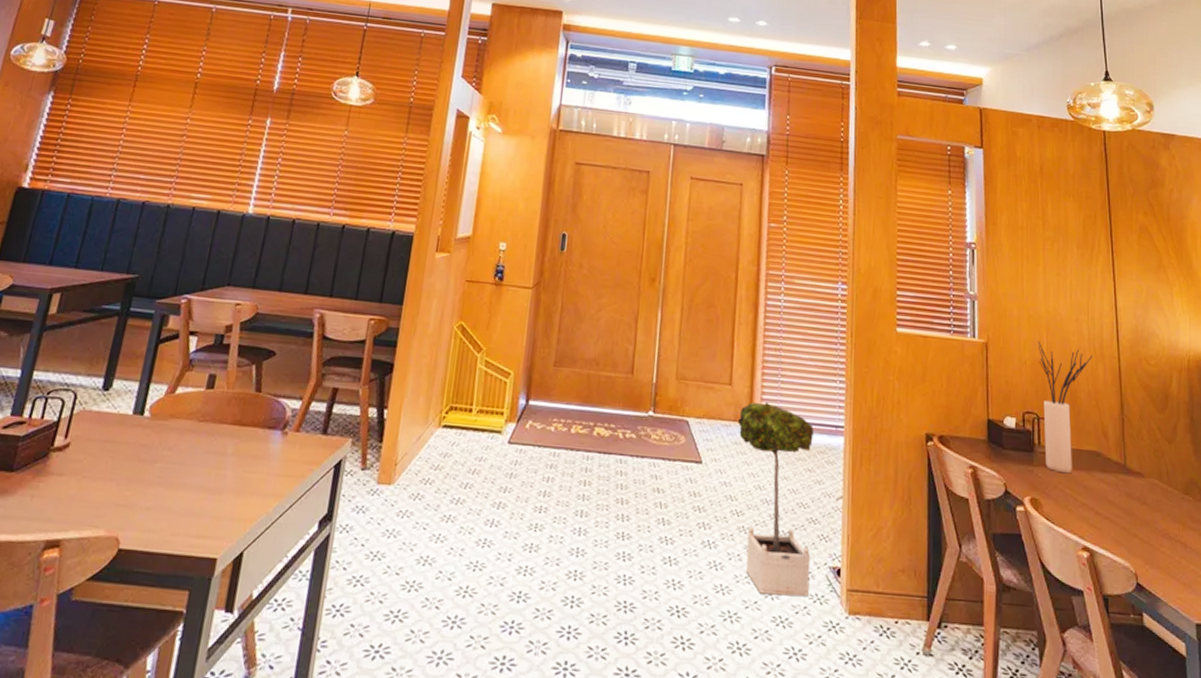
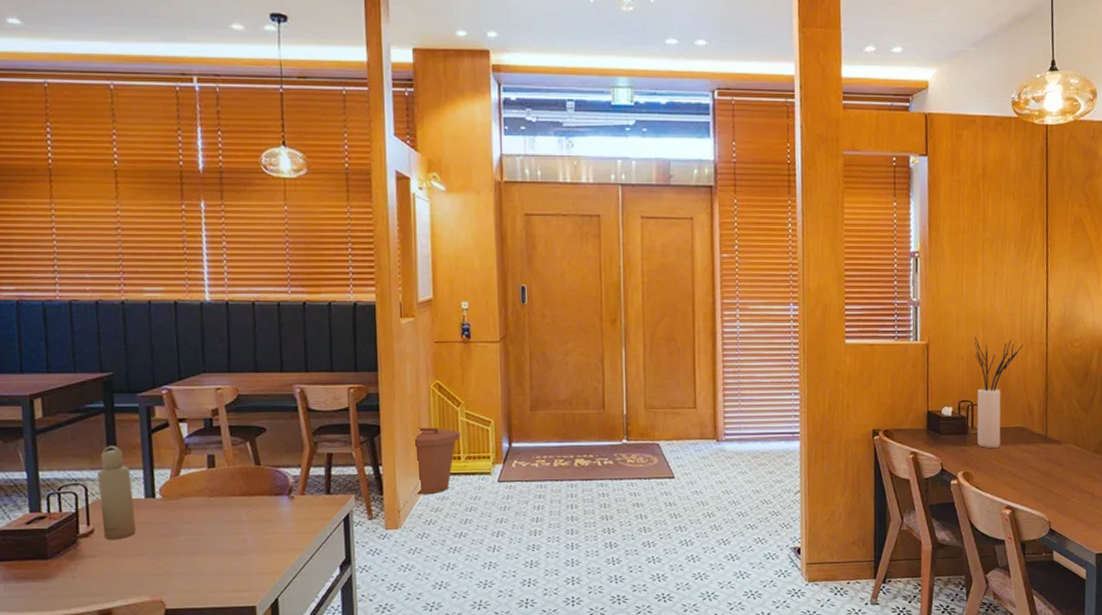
bottle: none [78,352,127,458] -> present [97,446,137,539]
trash can: none [419,370,476,449] -> present [415,427,460,495]
potted tree: present [737,401,814,597] -> none [703,419,774,576]

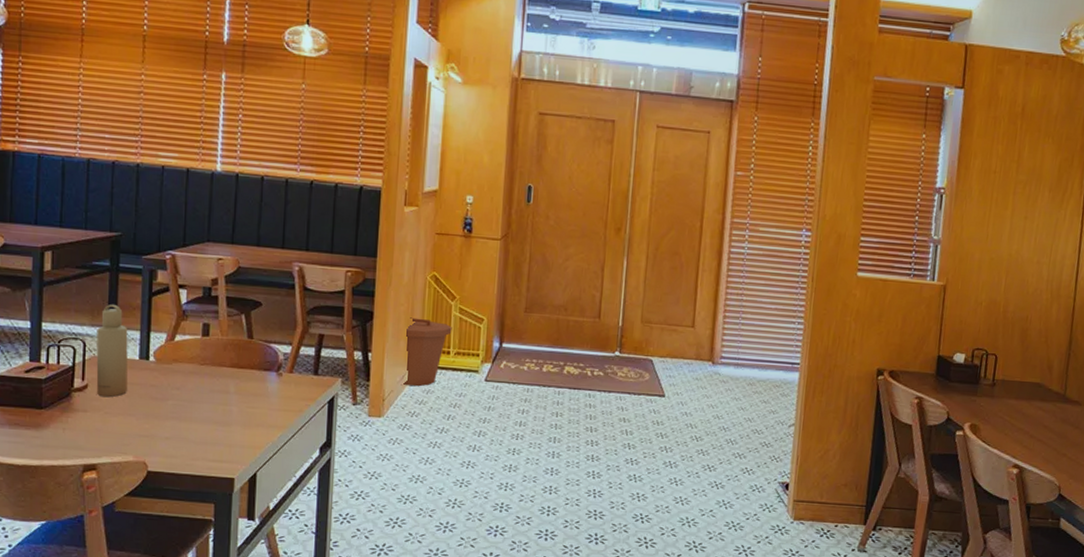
vase: present [974,337,1024,449] -> none [988,283,1049,403]

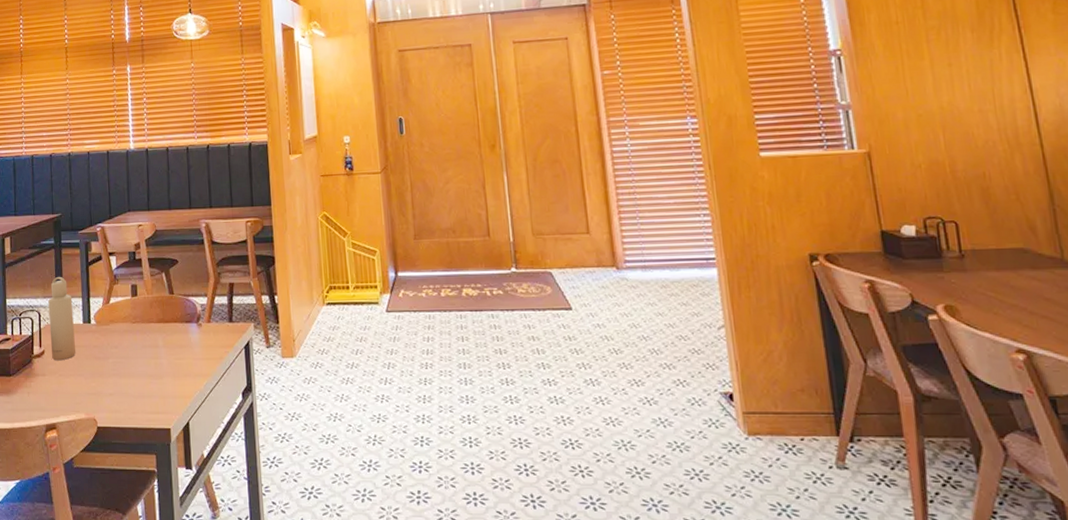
trash can: present [403,317,452,387] -> none [306,257,348,324]

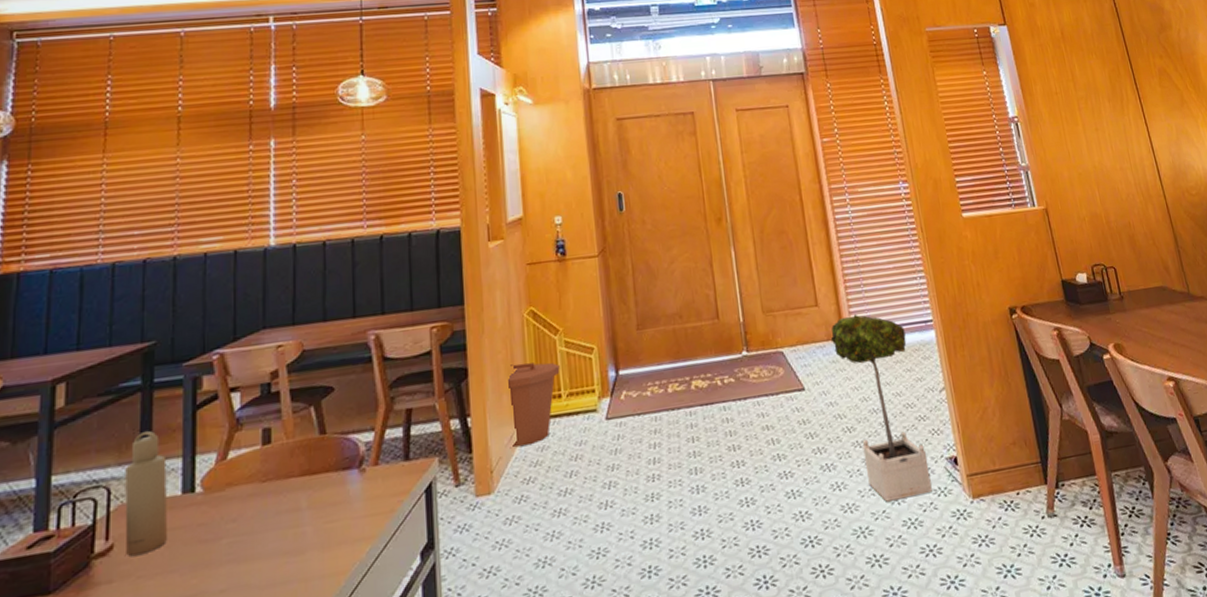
trash can: none [306,257,348,324] -> present [508,363,560,448]
potted tree: none [601,244,702,423] -> present [830,314,932,502]

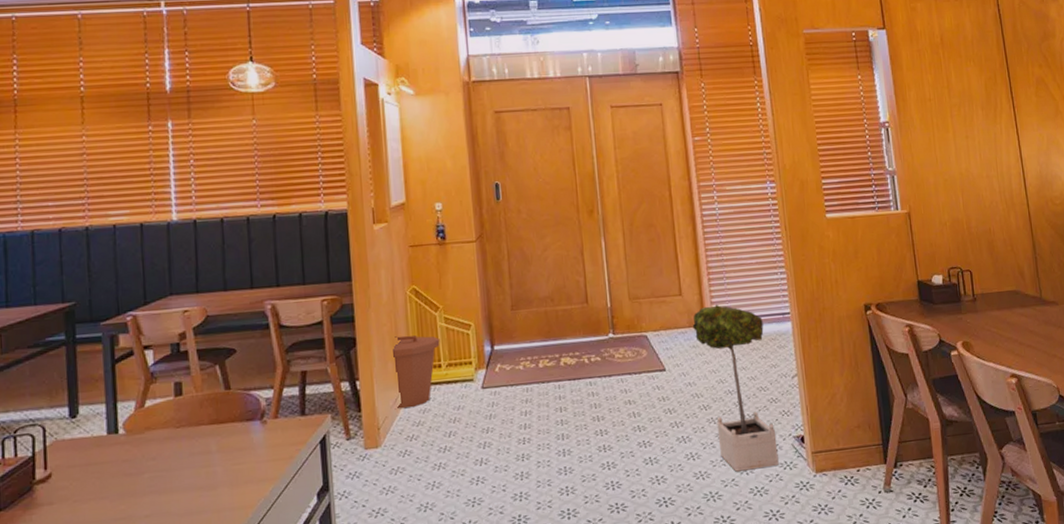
bottle: present [125,431,168,556] -> none [57,380,98,483]

